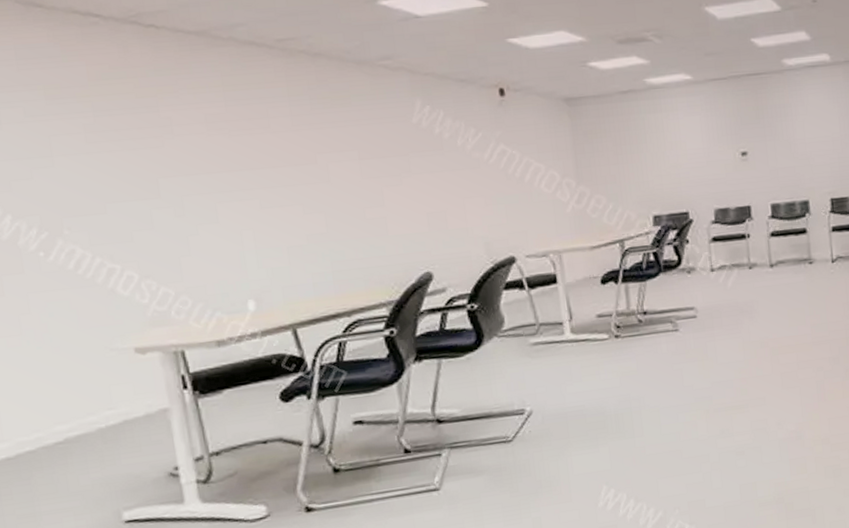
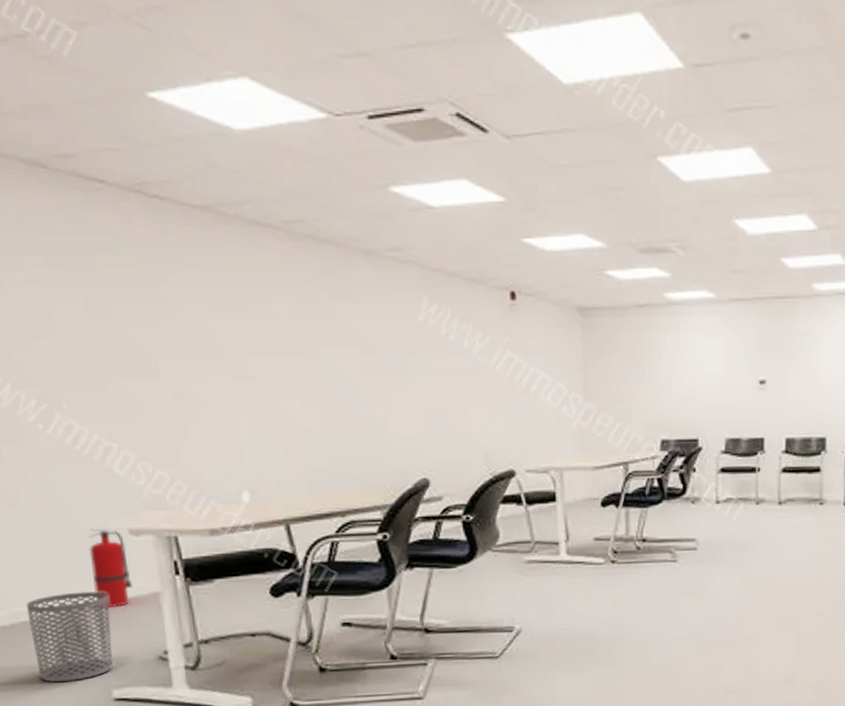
waste bin: none [31,413,122,511] -> present [26,591,113,683]
fire extinguisher: none [92,350,141,429] -> present [87,529,133,608]

